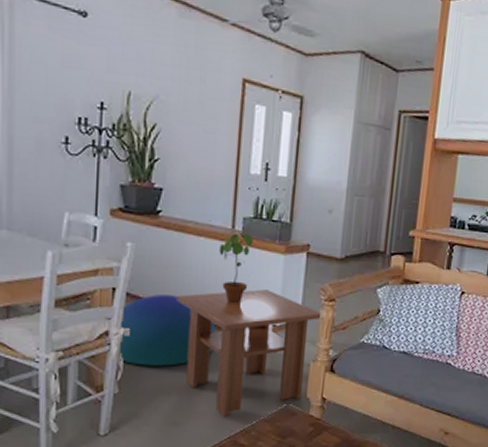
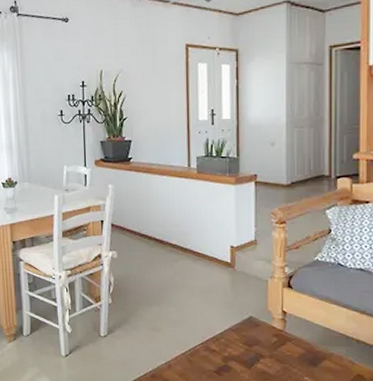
pouf: present [118,294,216,366] -> none [108,224,183,282]
coffee table: present [177,289,323,417] -> none [149,216,275,326]
potted plant: present [219,232,253,304] -> none [180,169,207,229]

